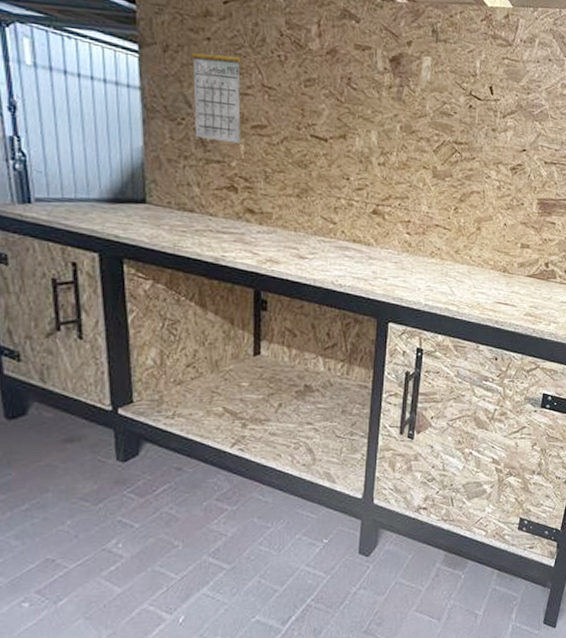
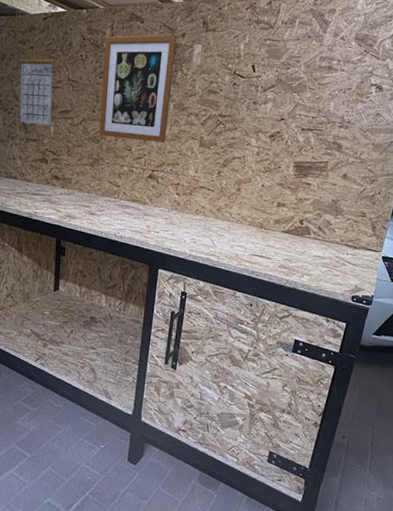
wall art: none [306,35,401,171] -> present [99,34,177,143]

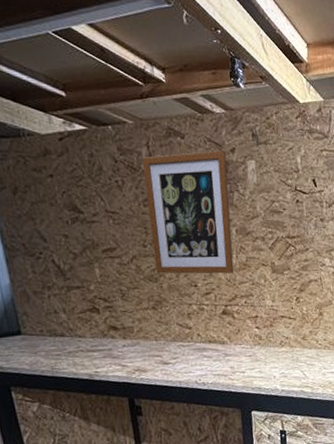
calendar: present [20,46,54,126] -> none [38,173,95,269]

